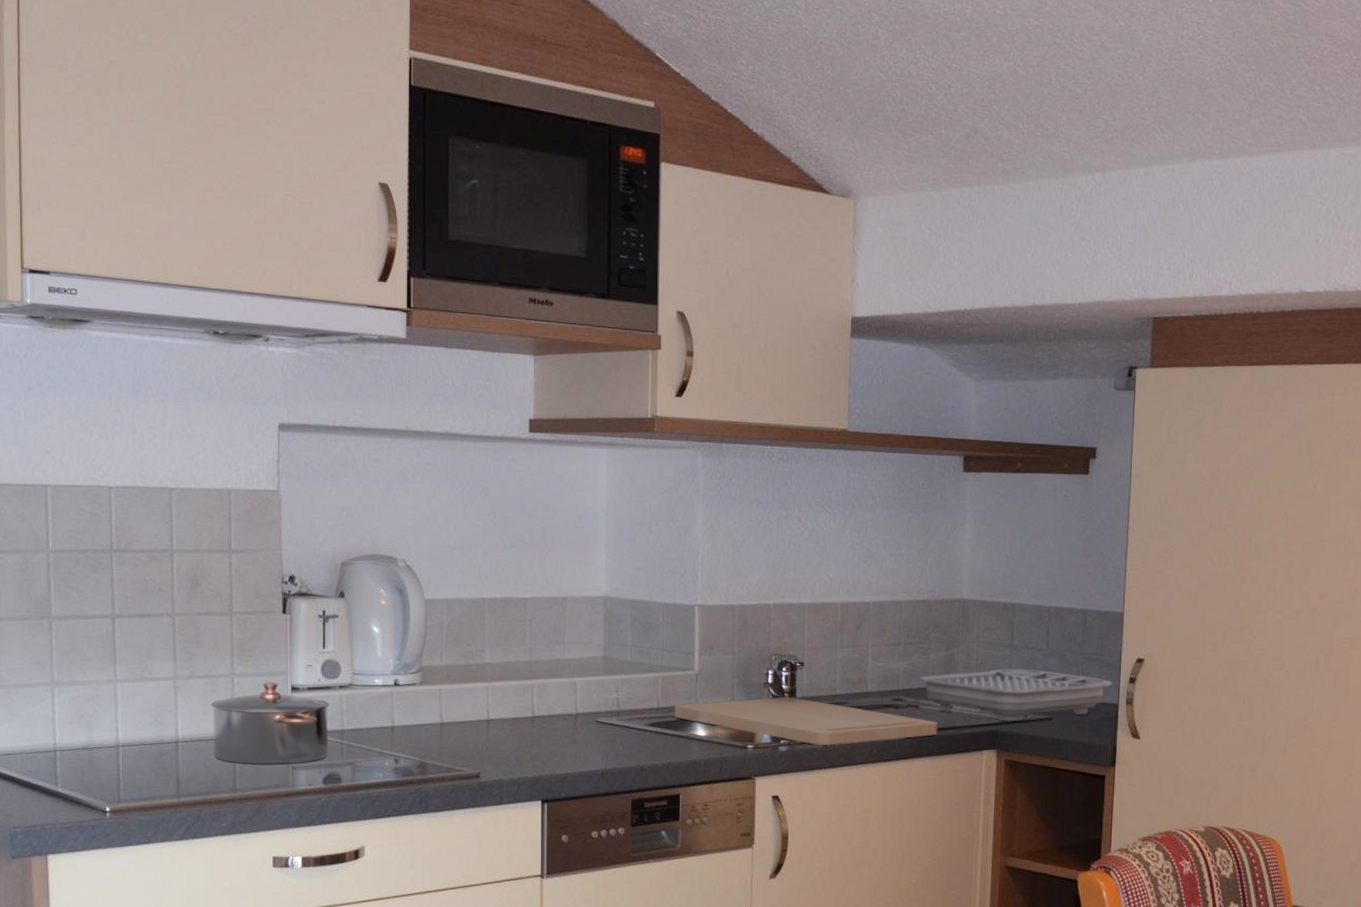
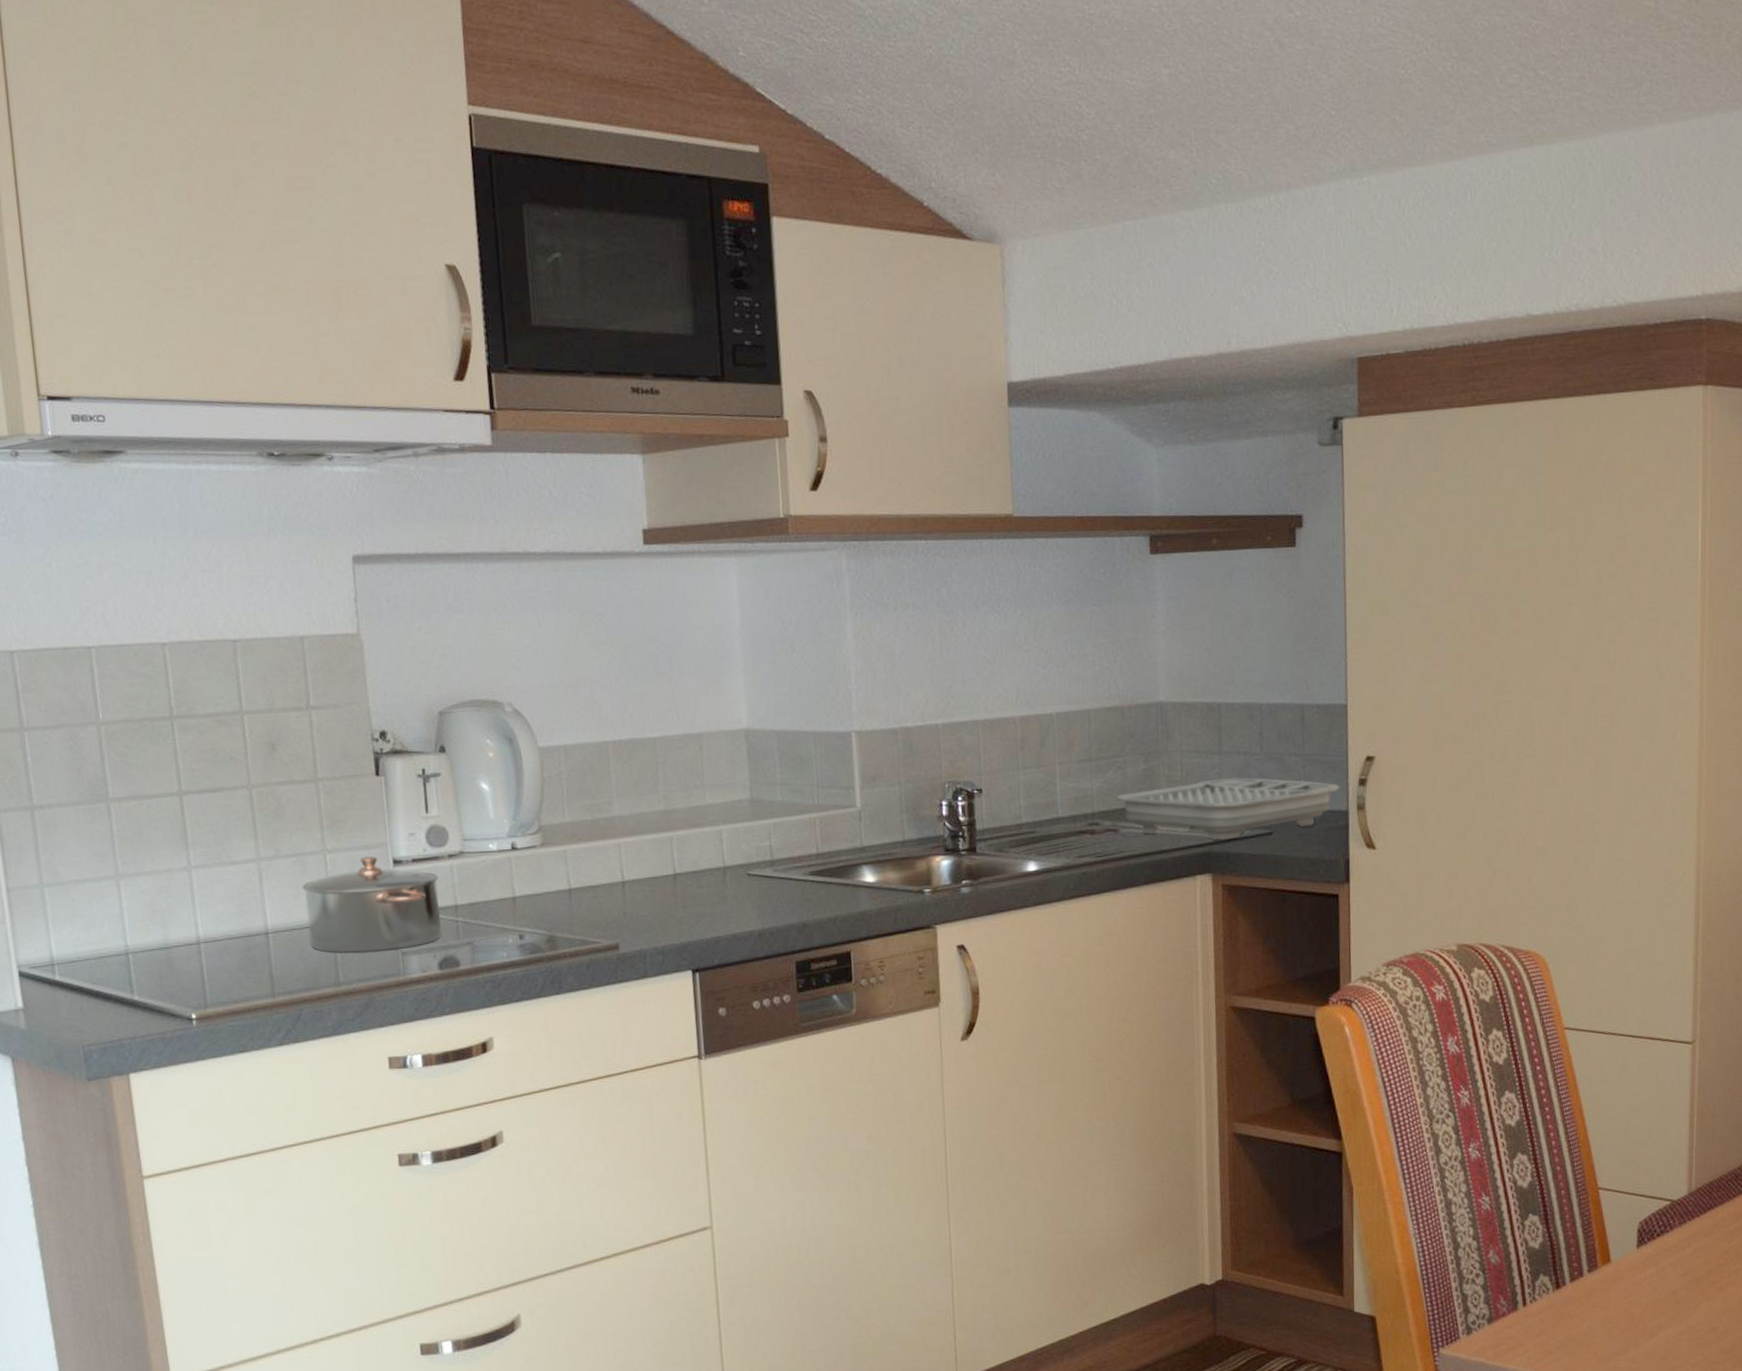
cutting board: present [674,697,938,745] -> none [836,830,1142,883]

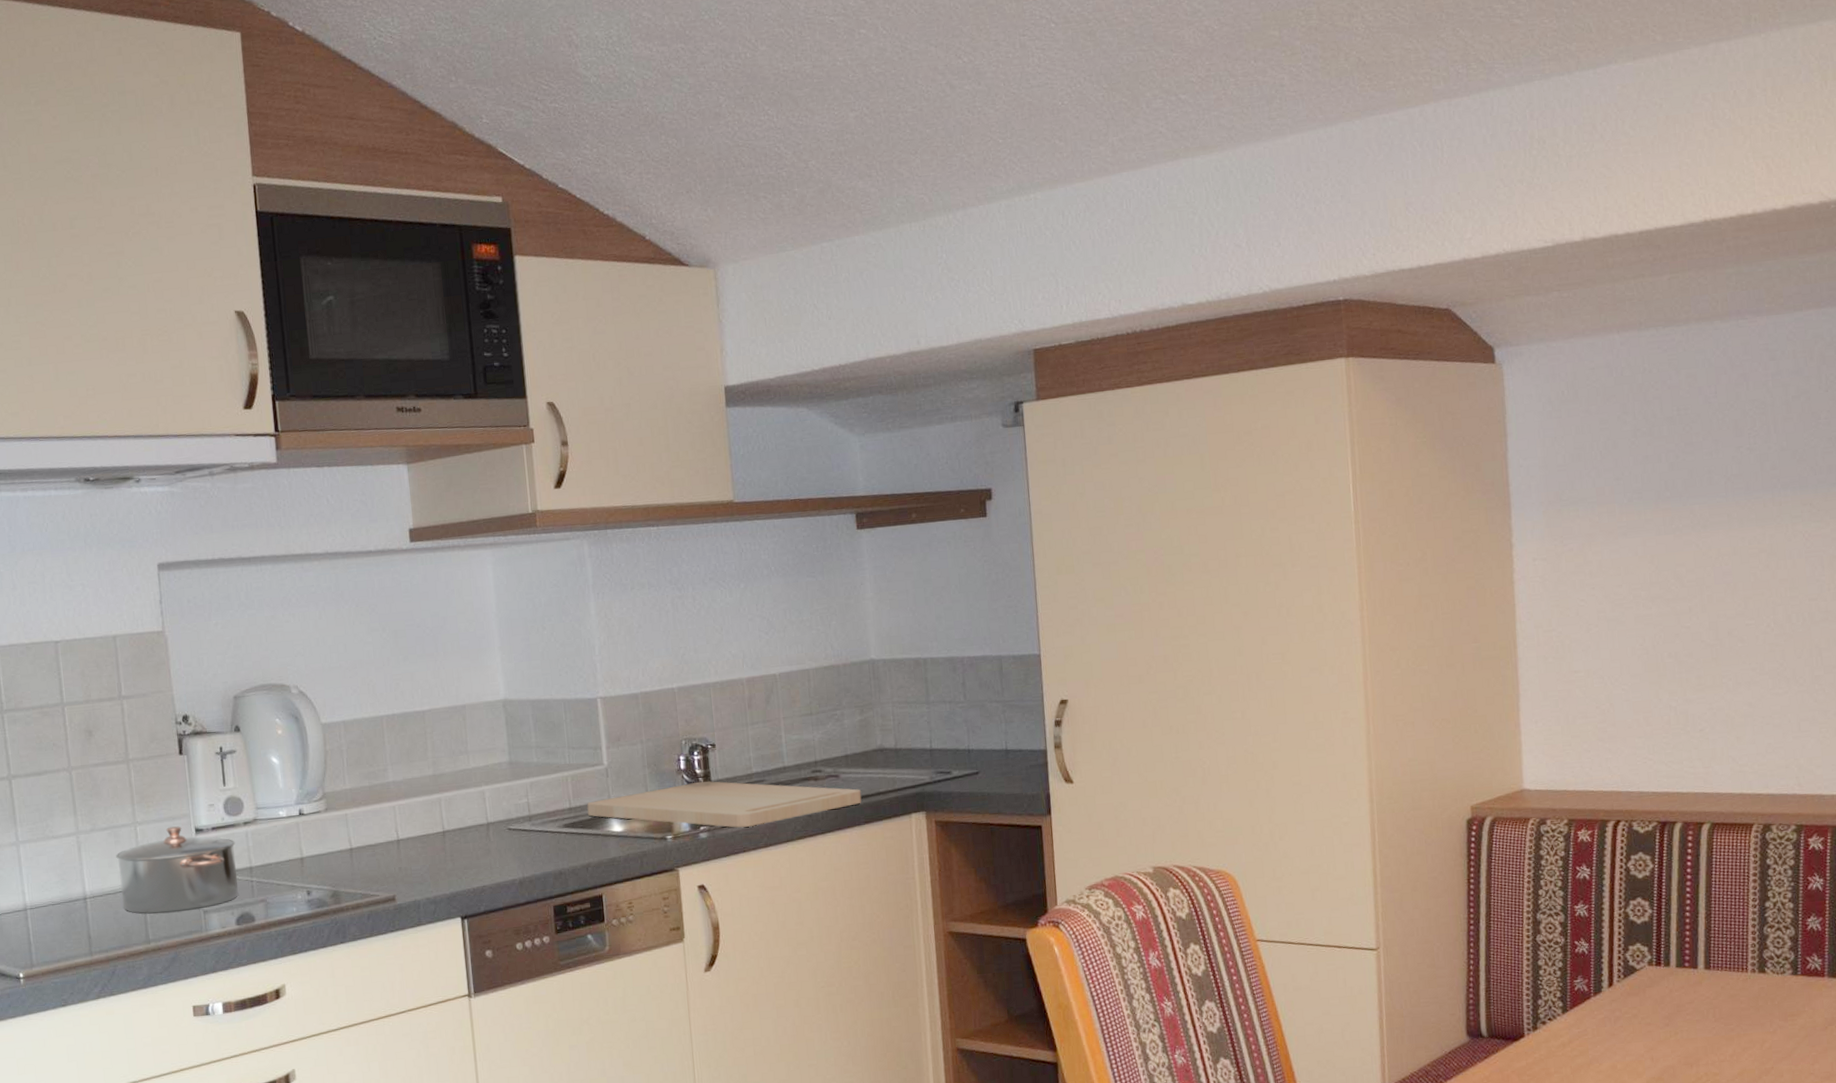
cutting board: none [836,830,1142,883] -> present [587,781,862,828]
dish rack: present [1116,777,1339,840] -> none [836,723,1037,781]

